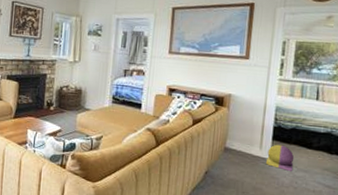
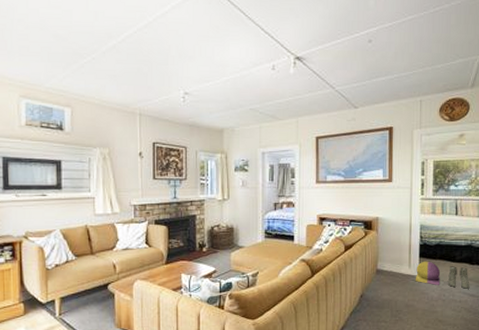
boots: none [302,153,327,179] -> present [448,266,470,289]

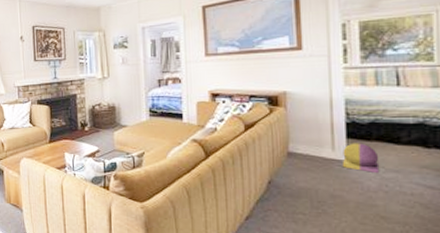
boots: present [448,266,470,289] -> none [391,150,426,179]

